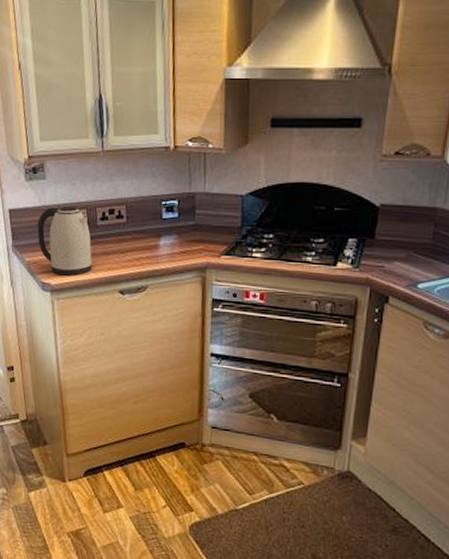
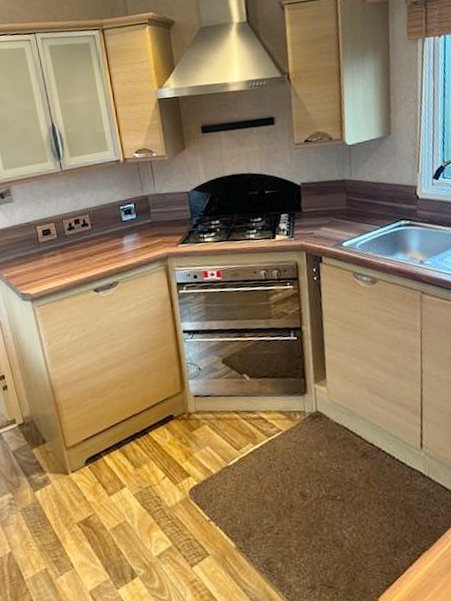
kettle: present [37,206,92,276] -> none [11,222,66,285]

